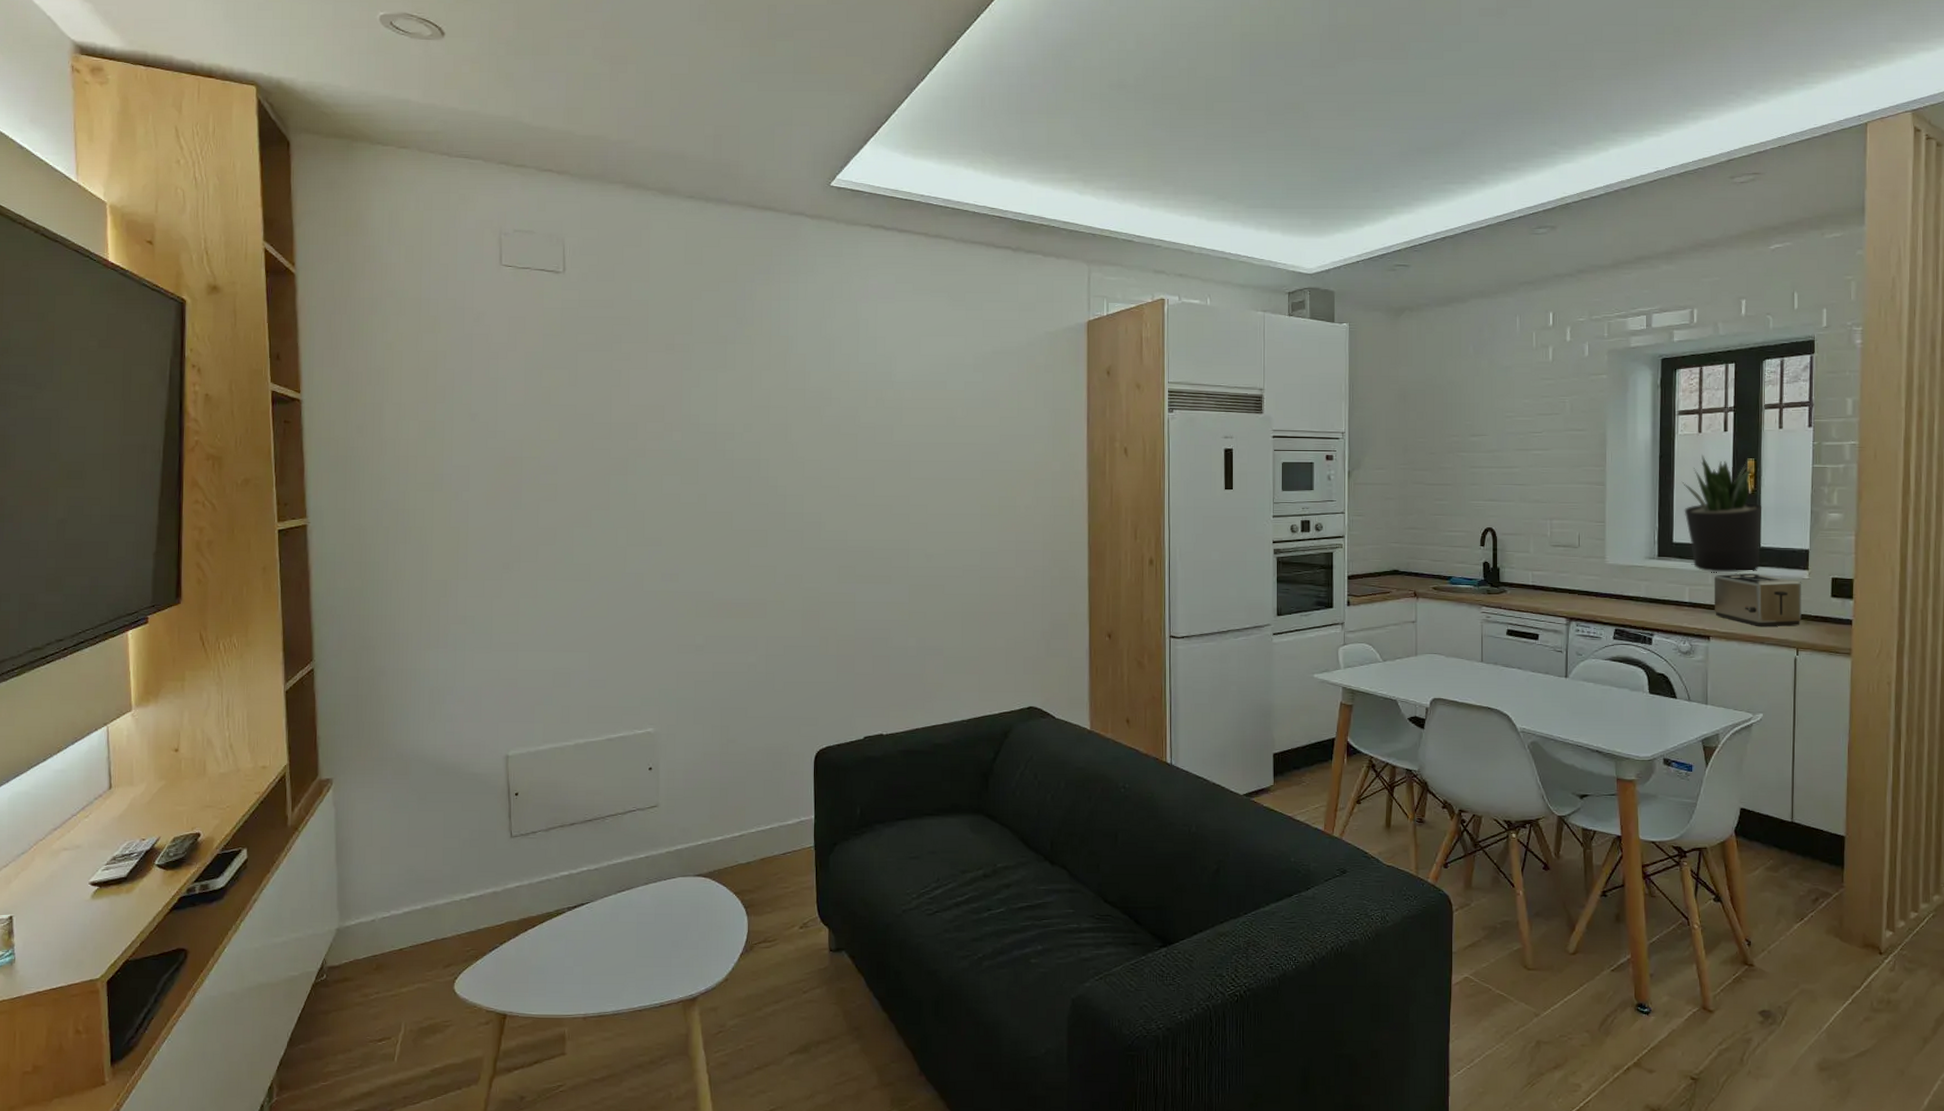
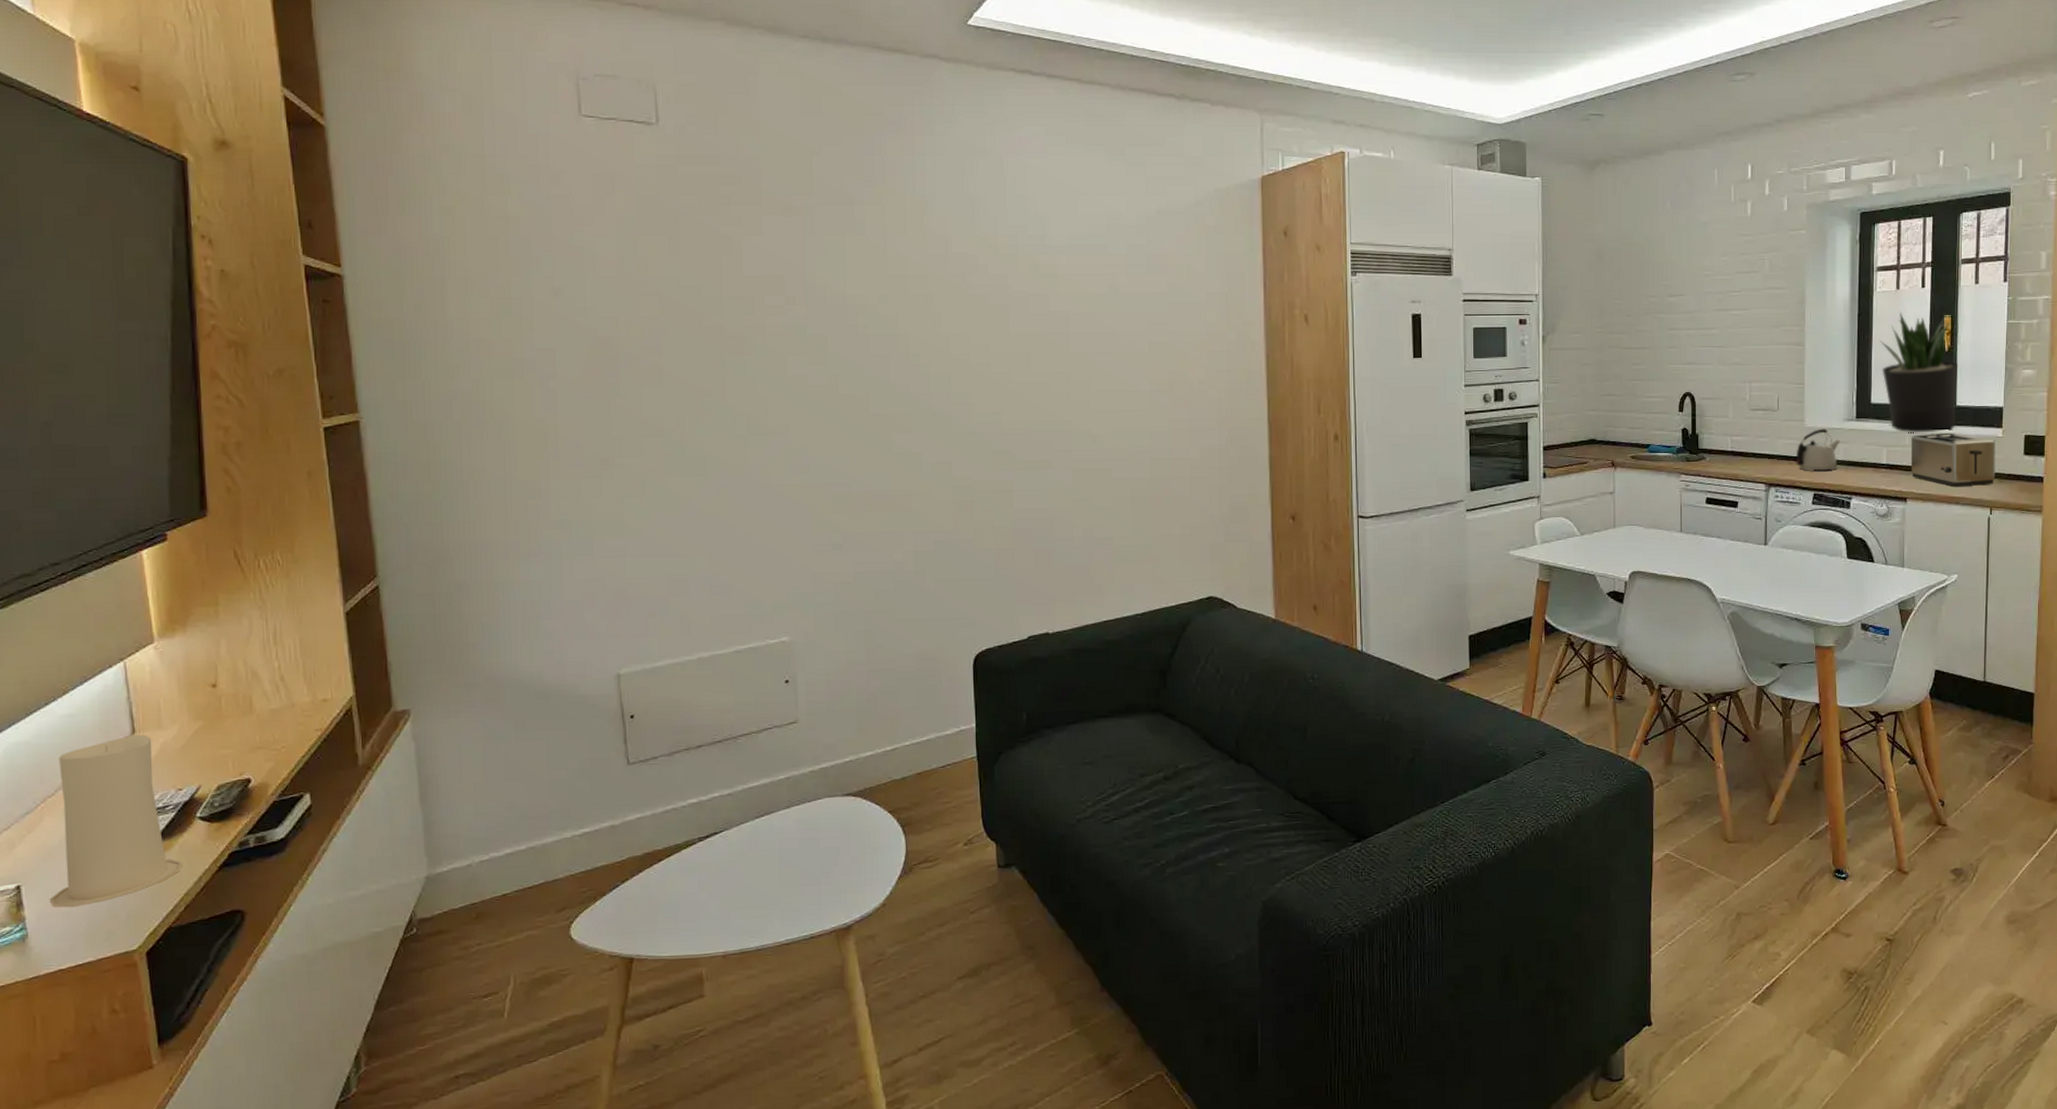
candle: none [34,791,142,938] -> present [49,736,183,908]
kettle: none [1597,565,1642,607] -> present [1796,428,1840,471]

